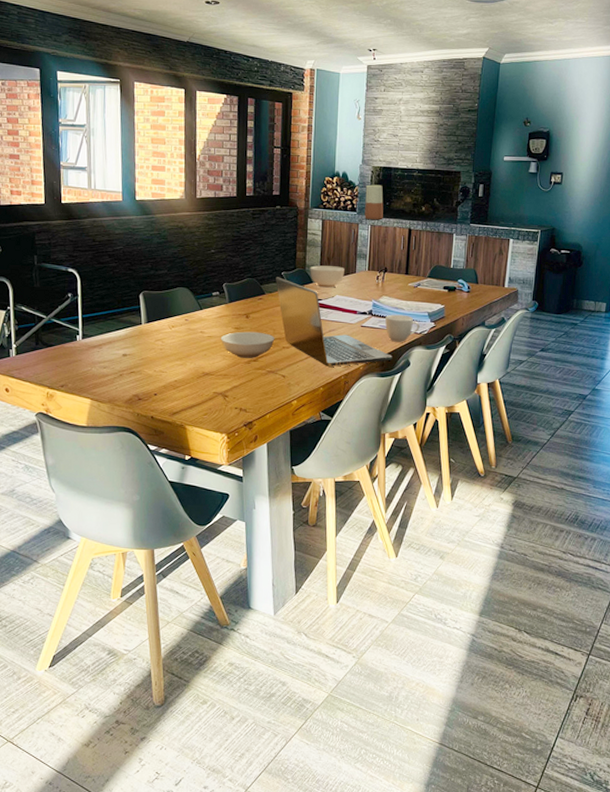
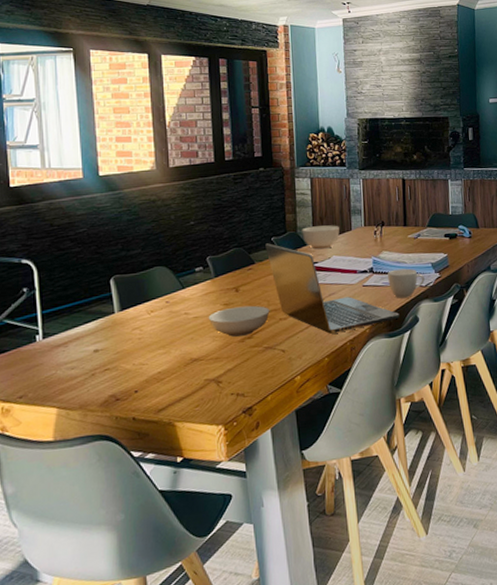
vase: present [365,184,384,220] -> none [353,137,375,174]

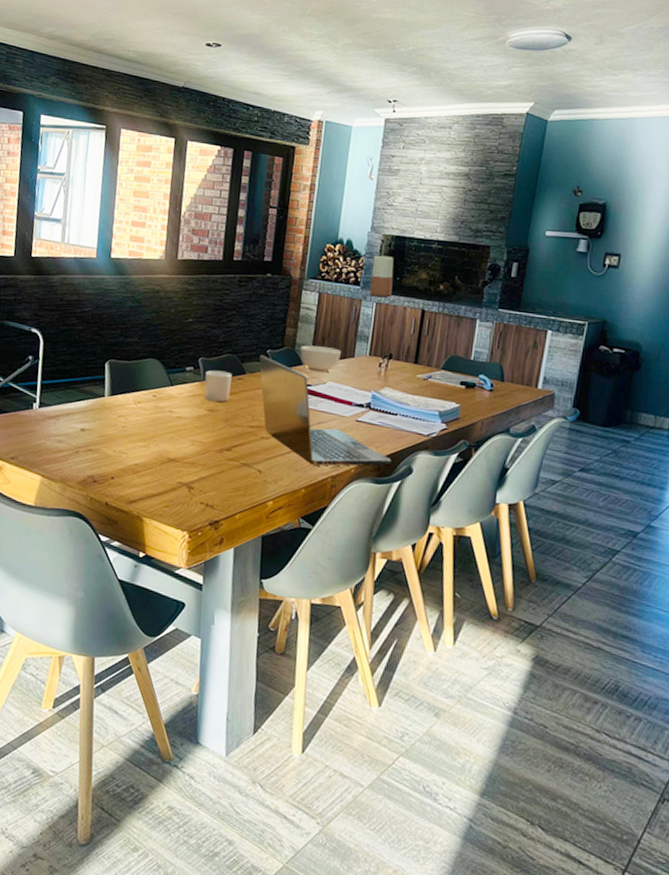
bowl: present [208,305,270,338] -> none [190,414,253,447]
mug: none [215,264,243,296] -> present [204,370,232,403]
vase: none [353,137,375,174] -> present [369,255,394,298]
cup: present [388,268,425,299] -> none [385,410,428,445]

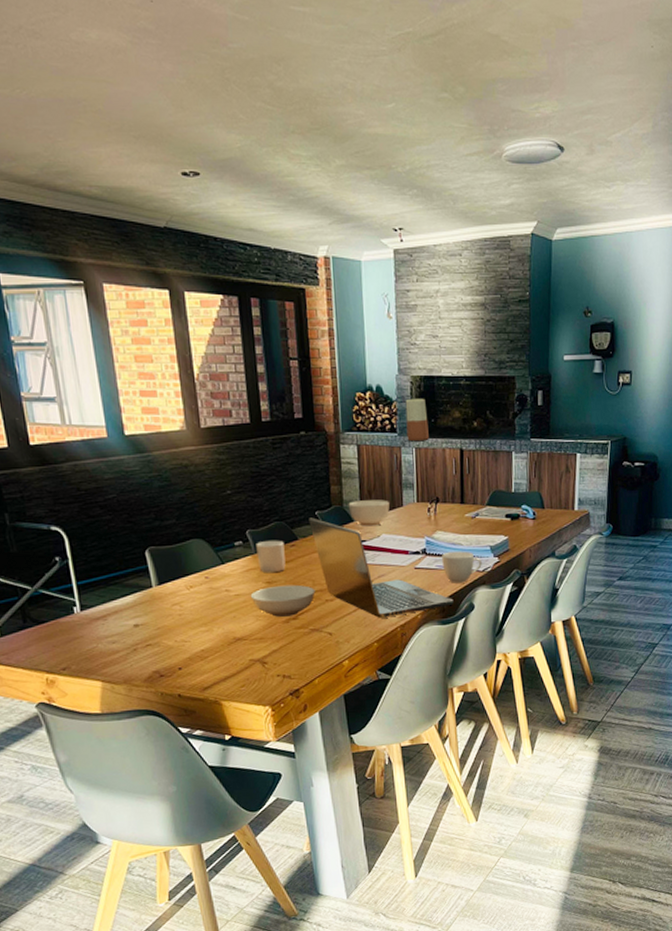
bowl: none [190,414,253,447] -> present [250,584,315,618]
cup: none [385,410,428,445] -> present [442,551,482,584]

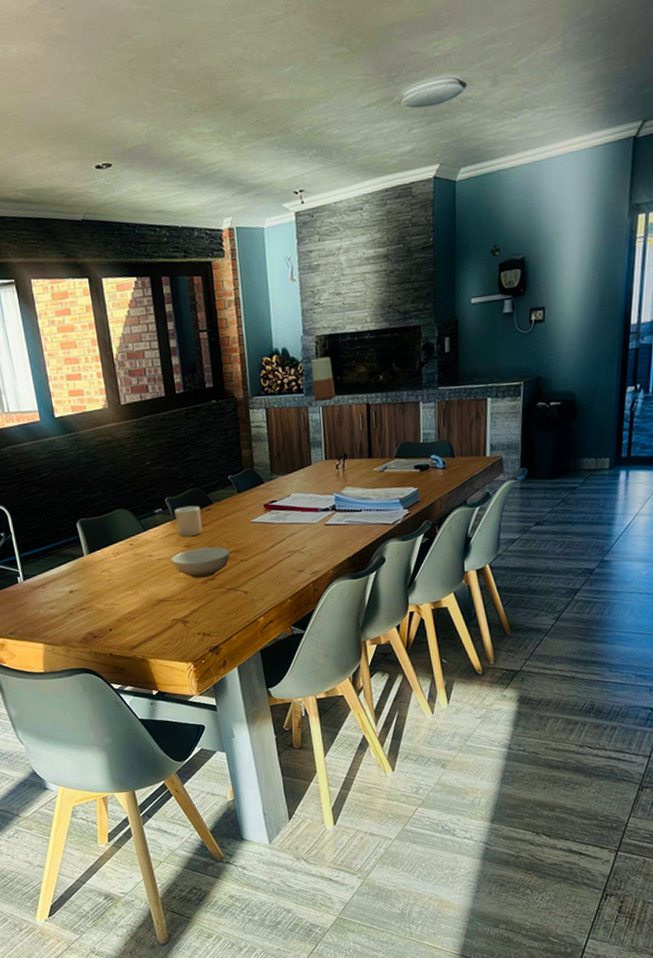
laptop: present [309,517,454,618] -> none [222,482,364,575]
bowl: present [348,500,390,526] -> none [259,459,299,487]
cup: present [442,551,482,584] -> none [351,505,392,538]

